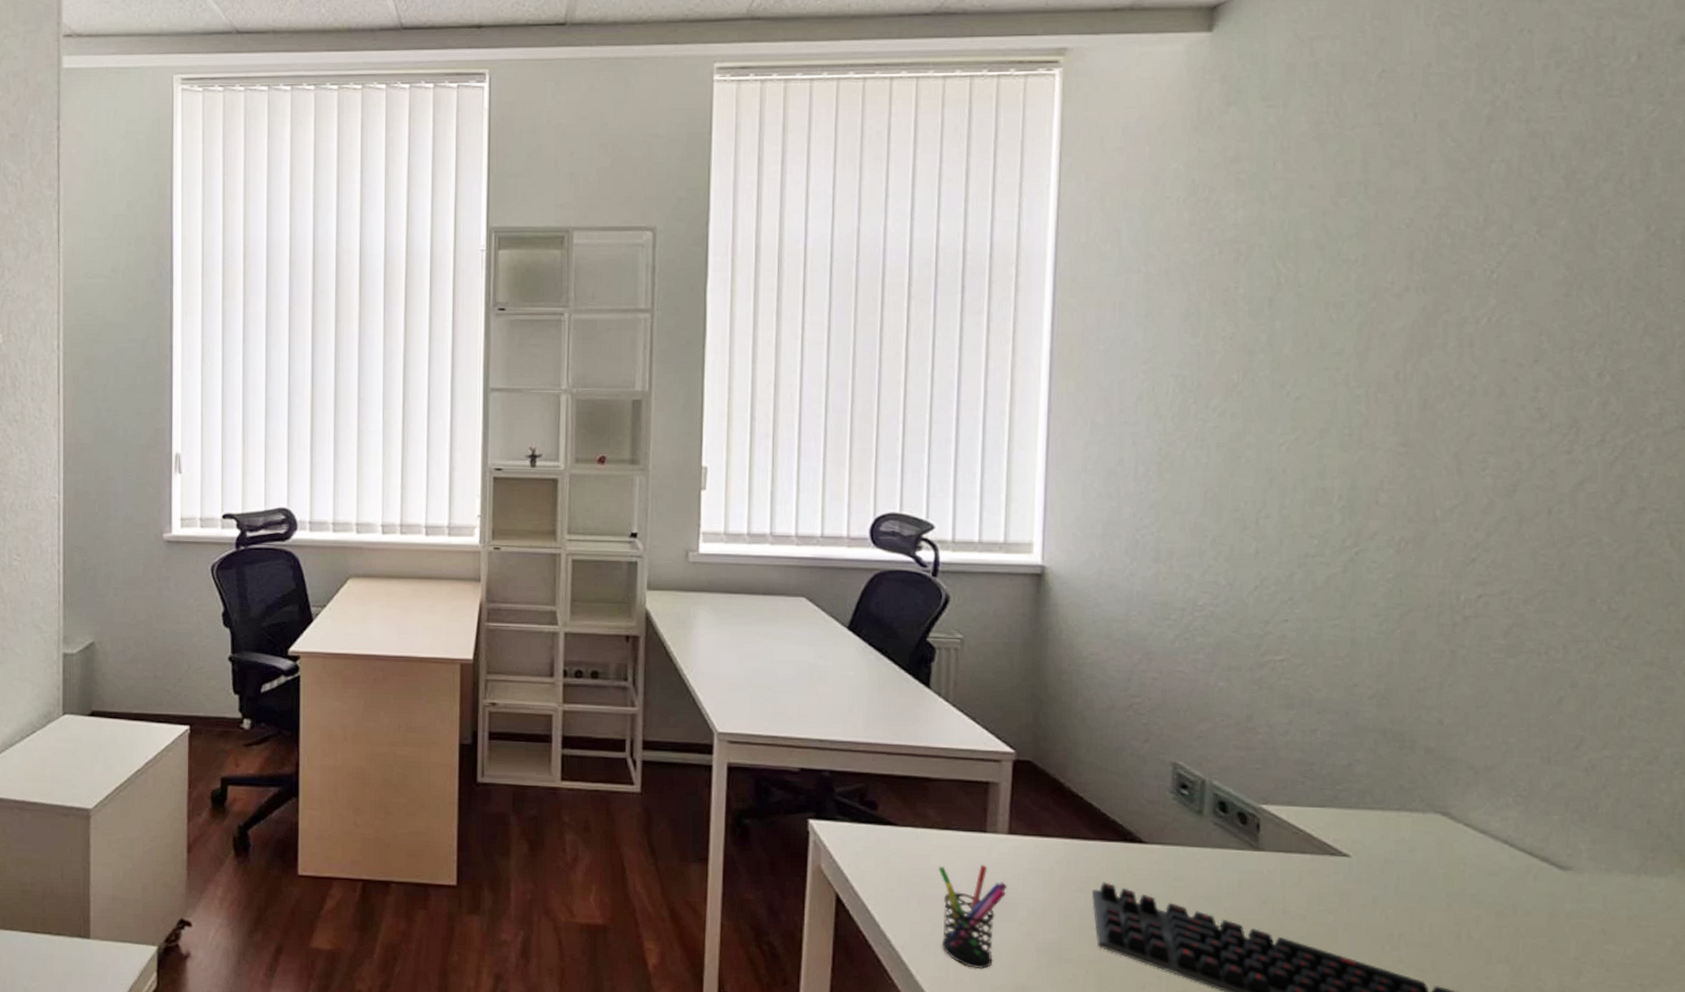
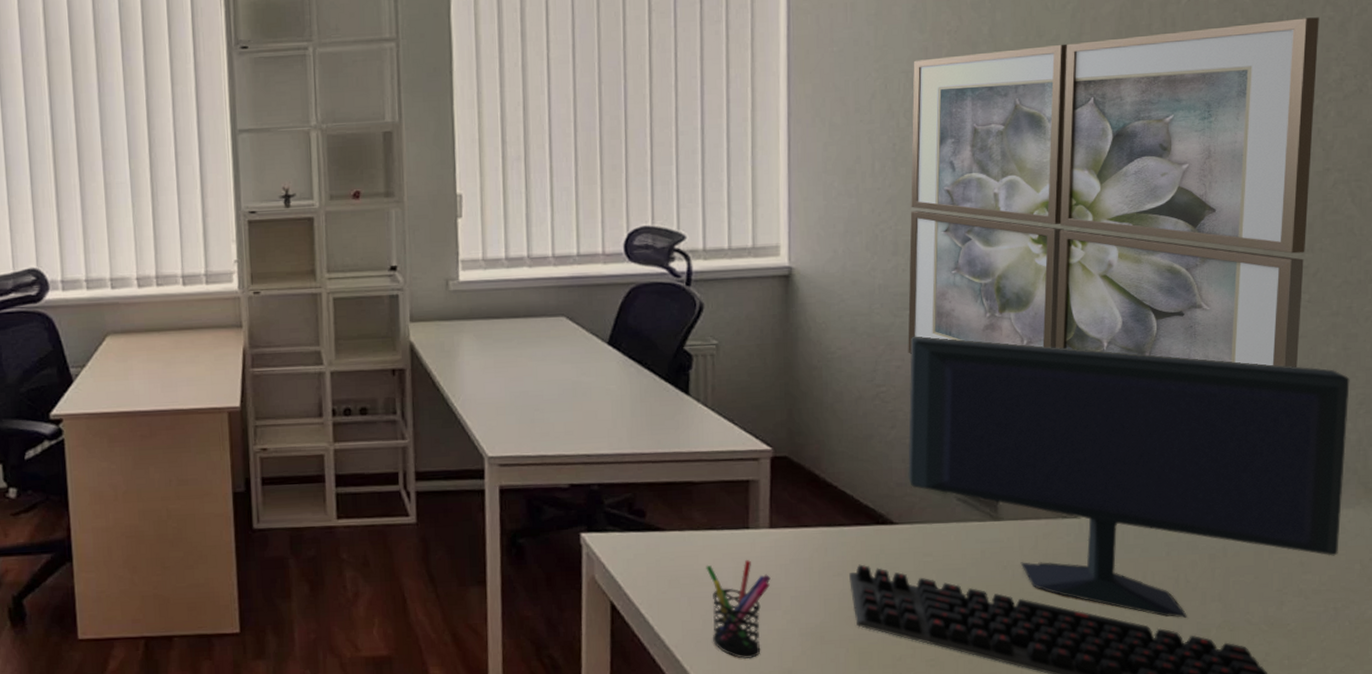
computer monitor: none [1161,648,1664,977] -> present [908,336,1350,618]
wall art: none [1166,347,1637,718] -> present [908,17,1319,368]

